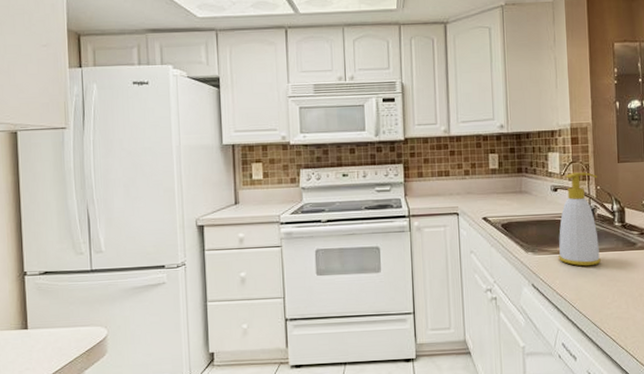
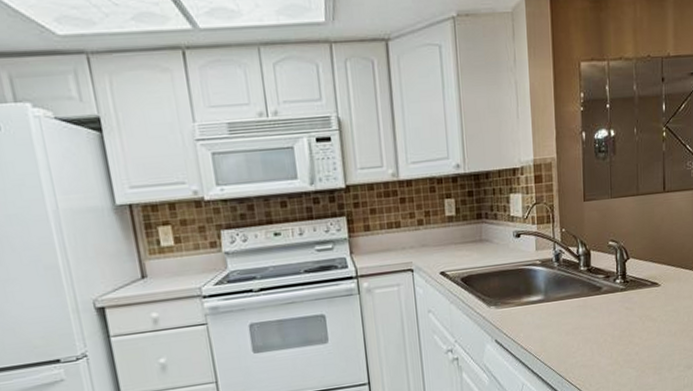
soap bottle: present [558,172,601,267] -> none [522,213,566,317]

